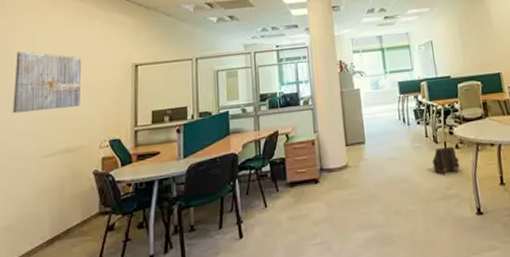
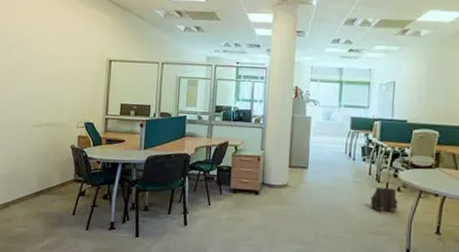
wall art: present [13,51,82,114] -> none [11,33,66,90]

